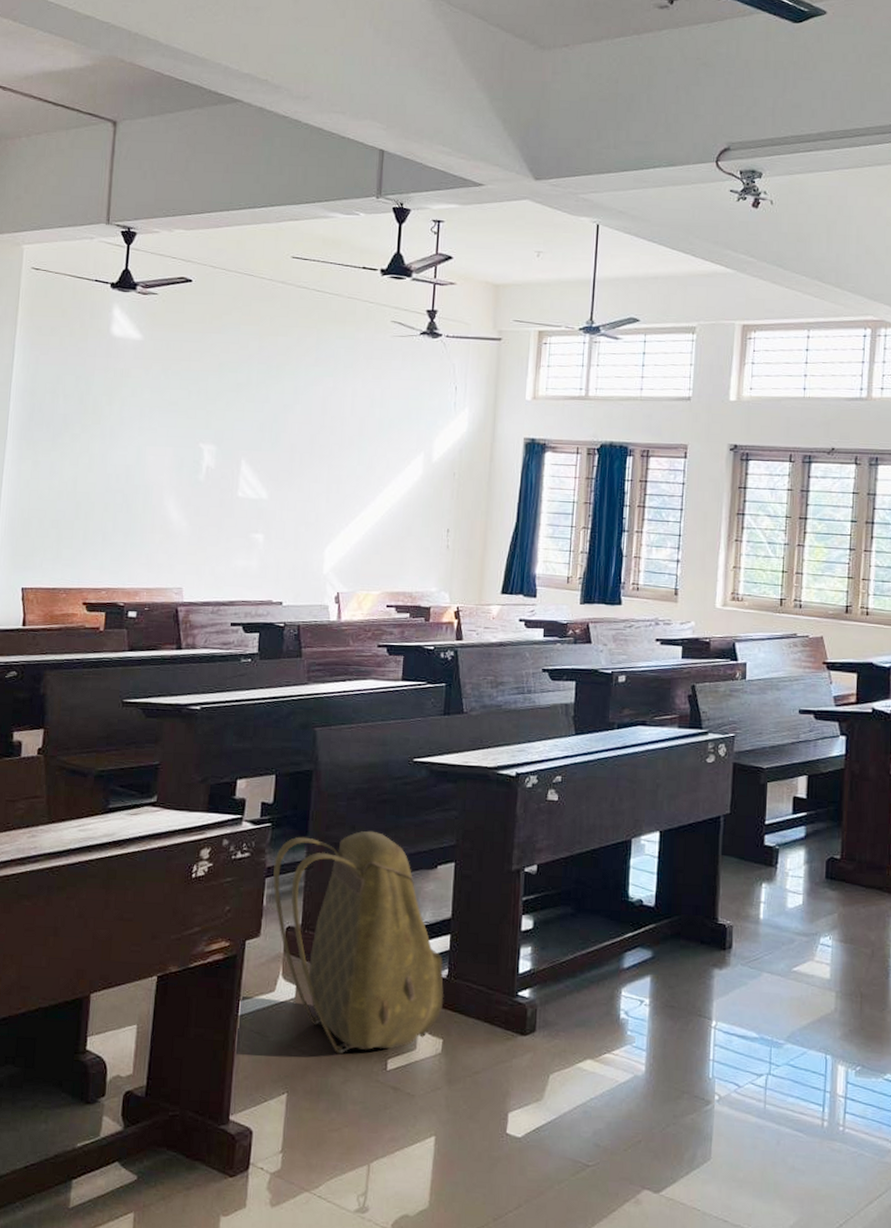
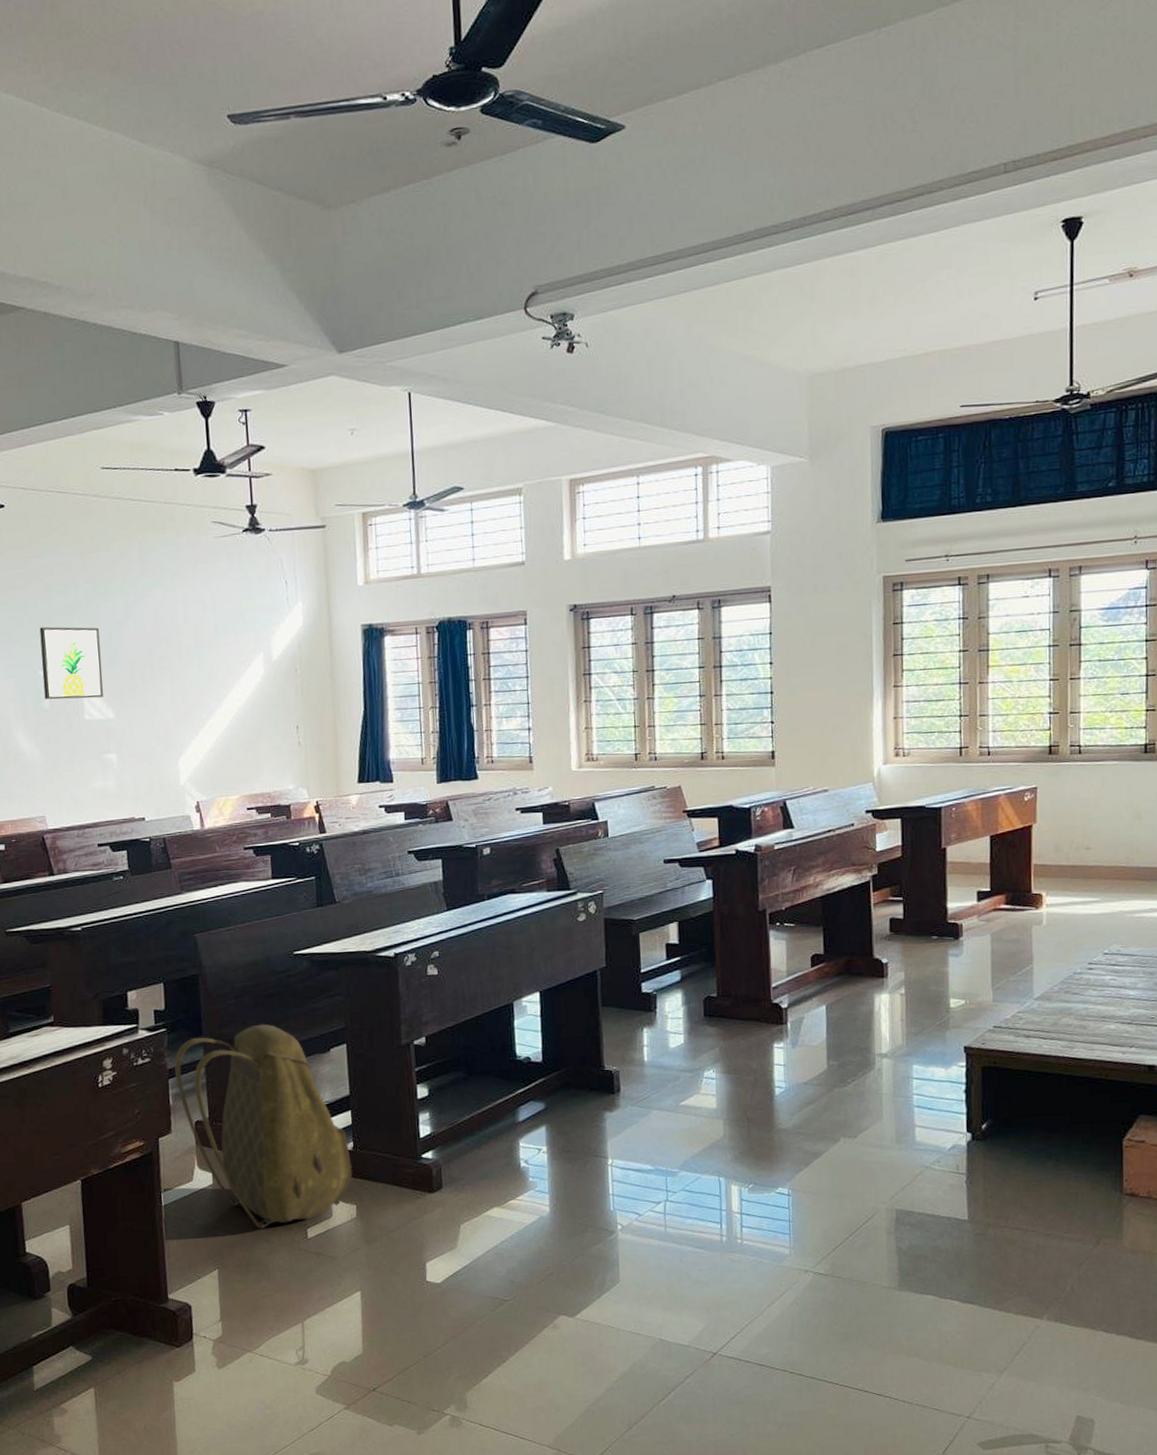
wall art: none [201,401,266,477] -> present [39,626,104,700]

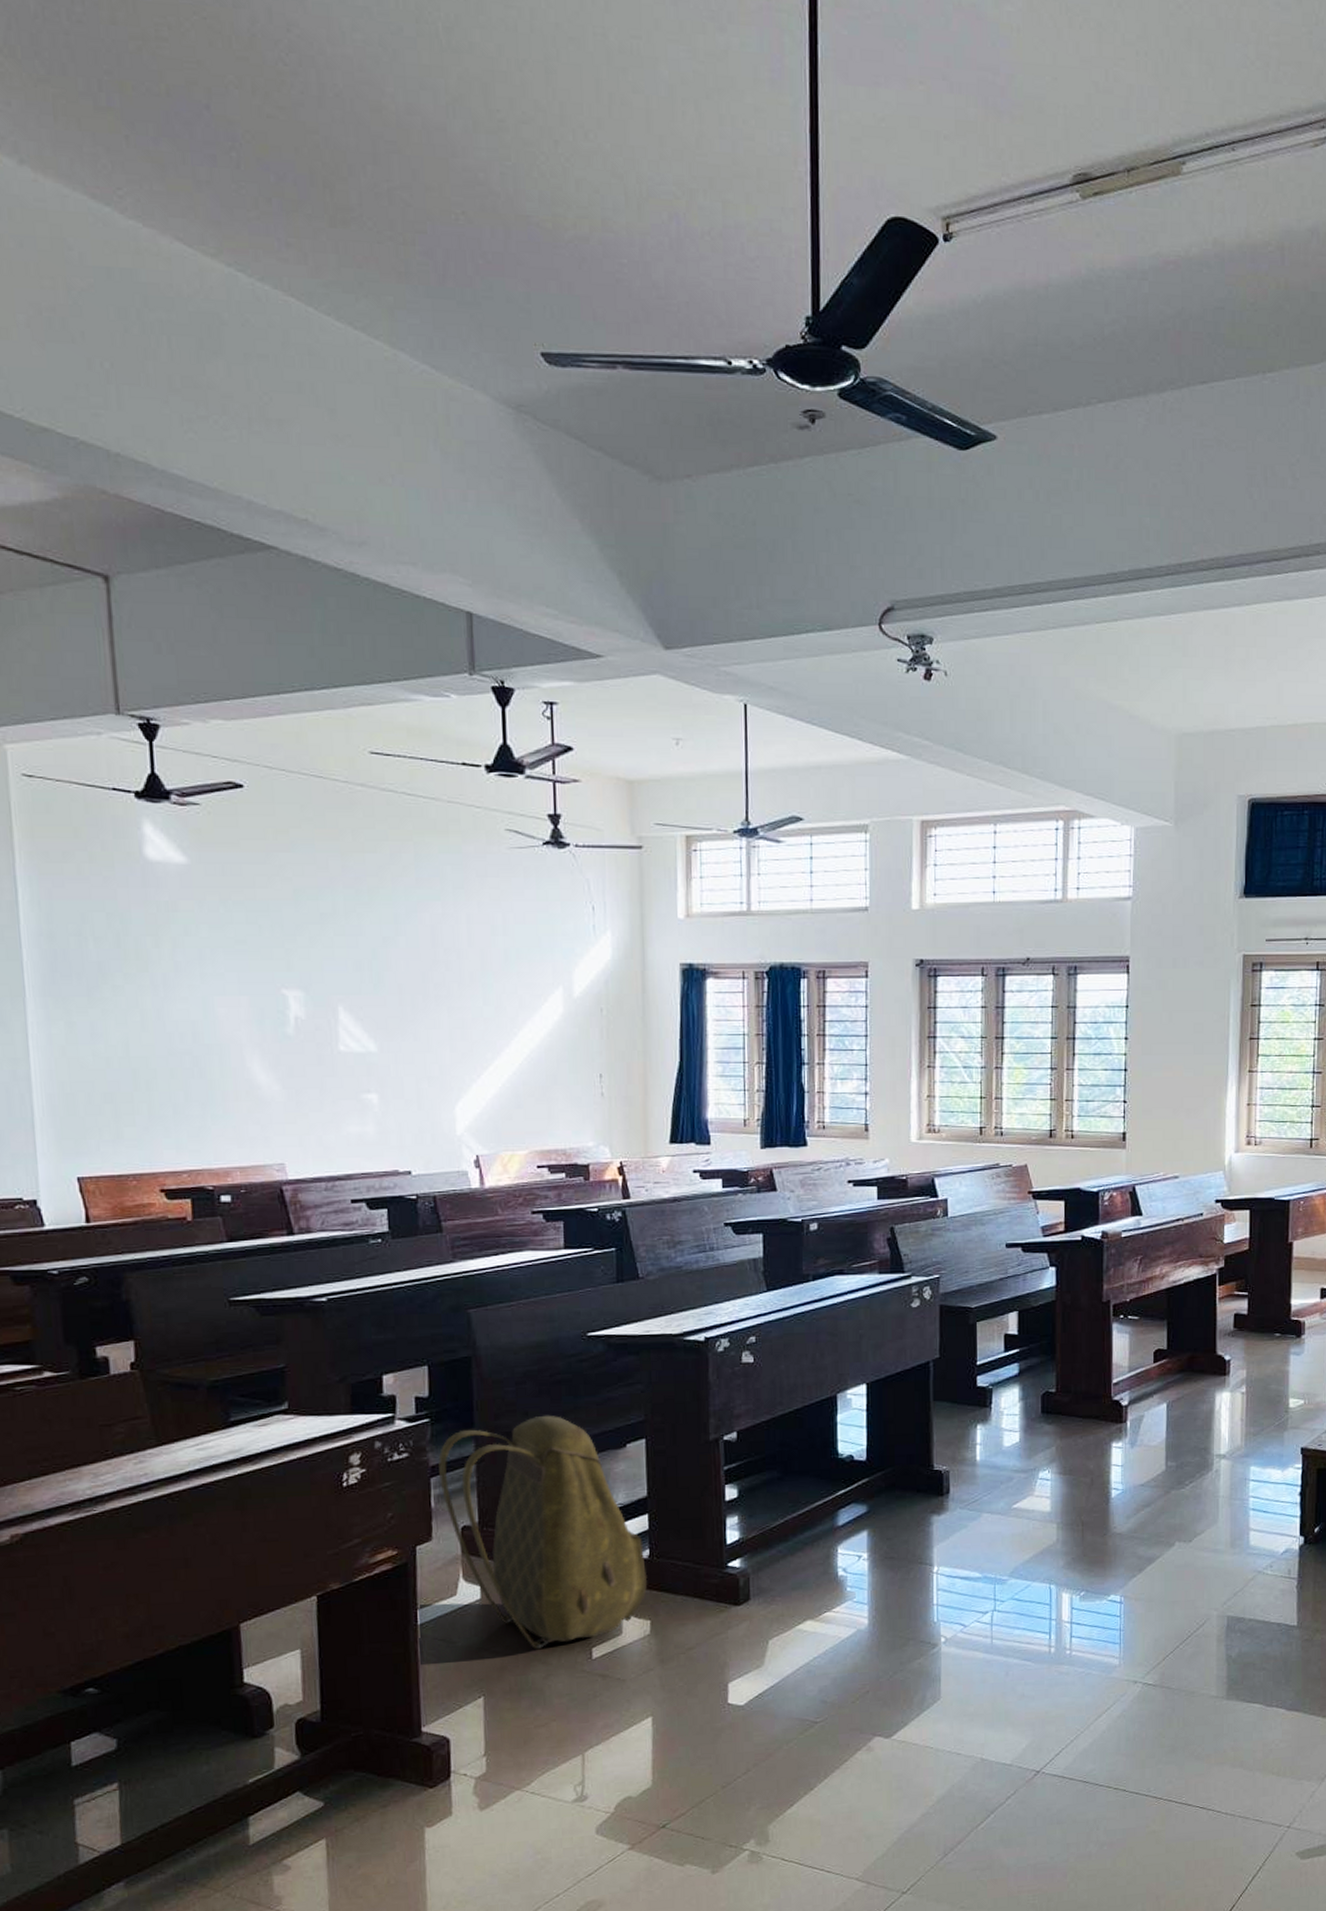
wall art: present [39,626,104,700] -> none [284,936,364,1026]

